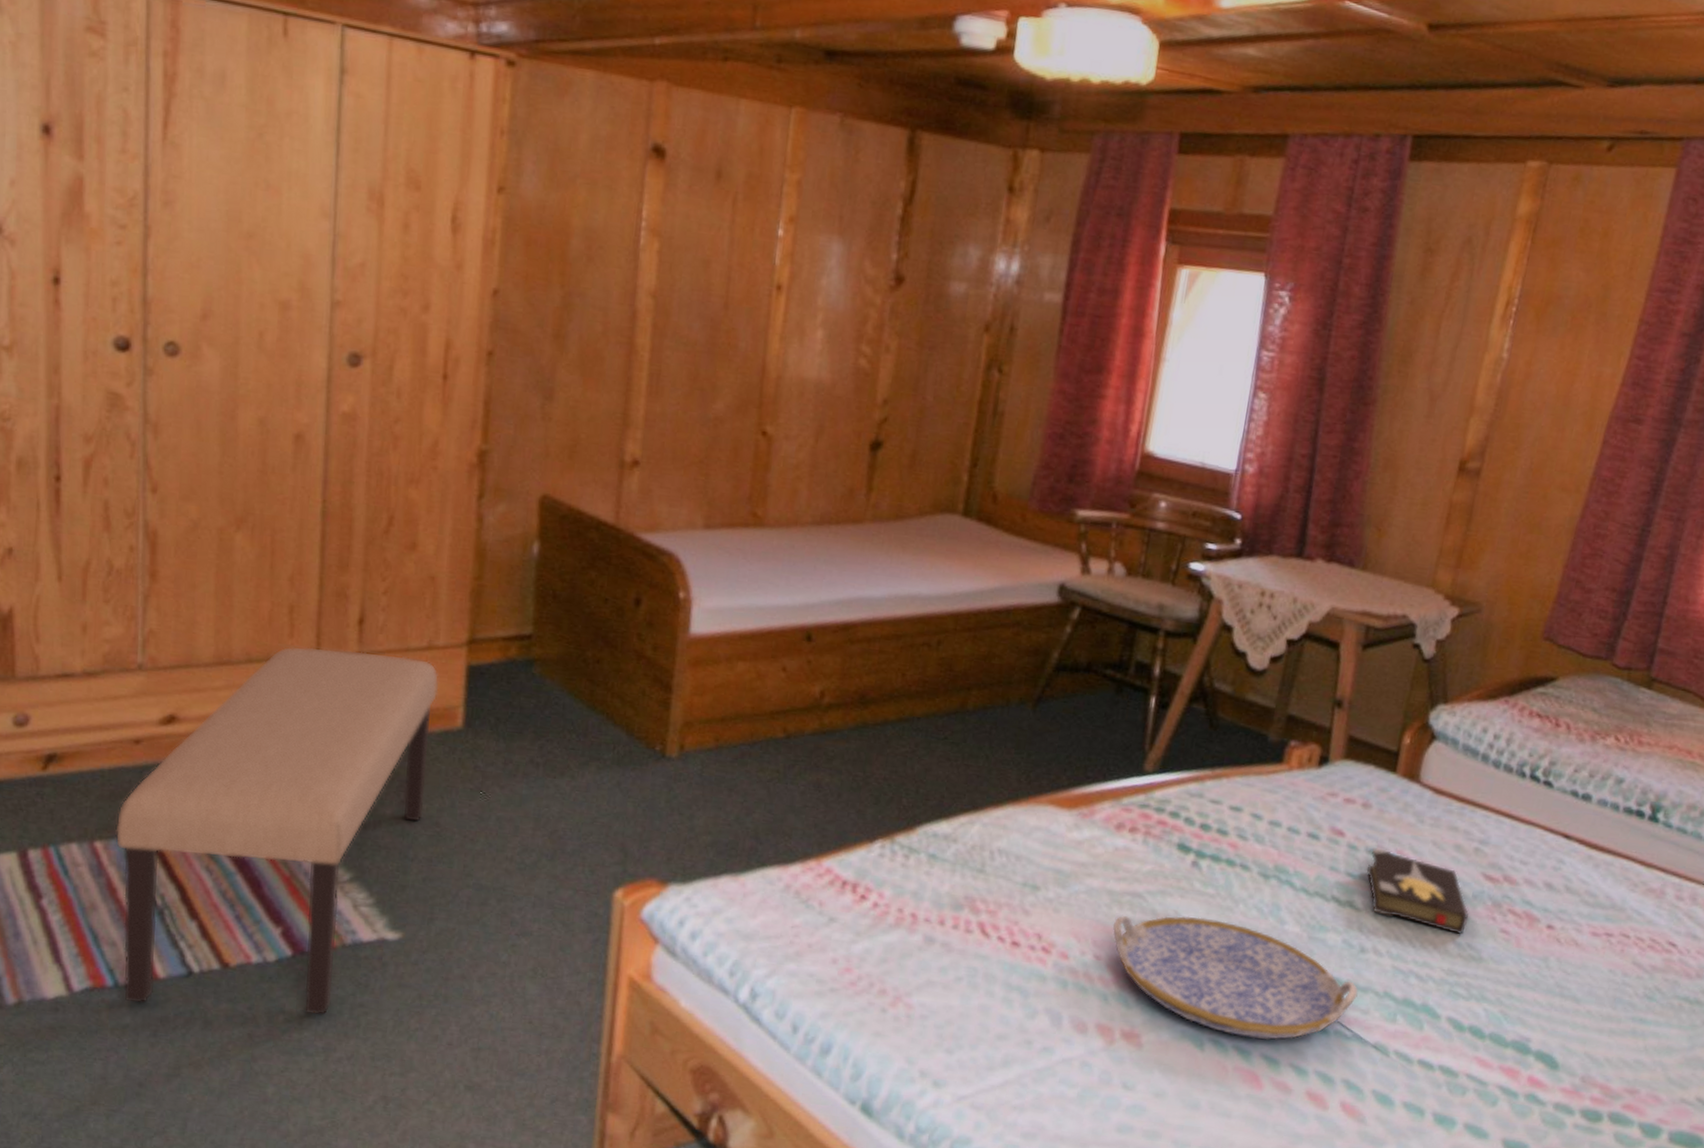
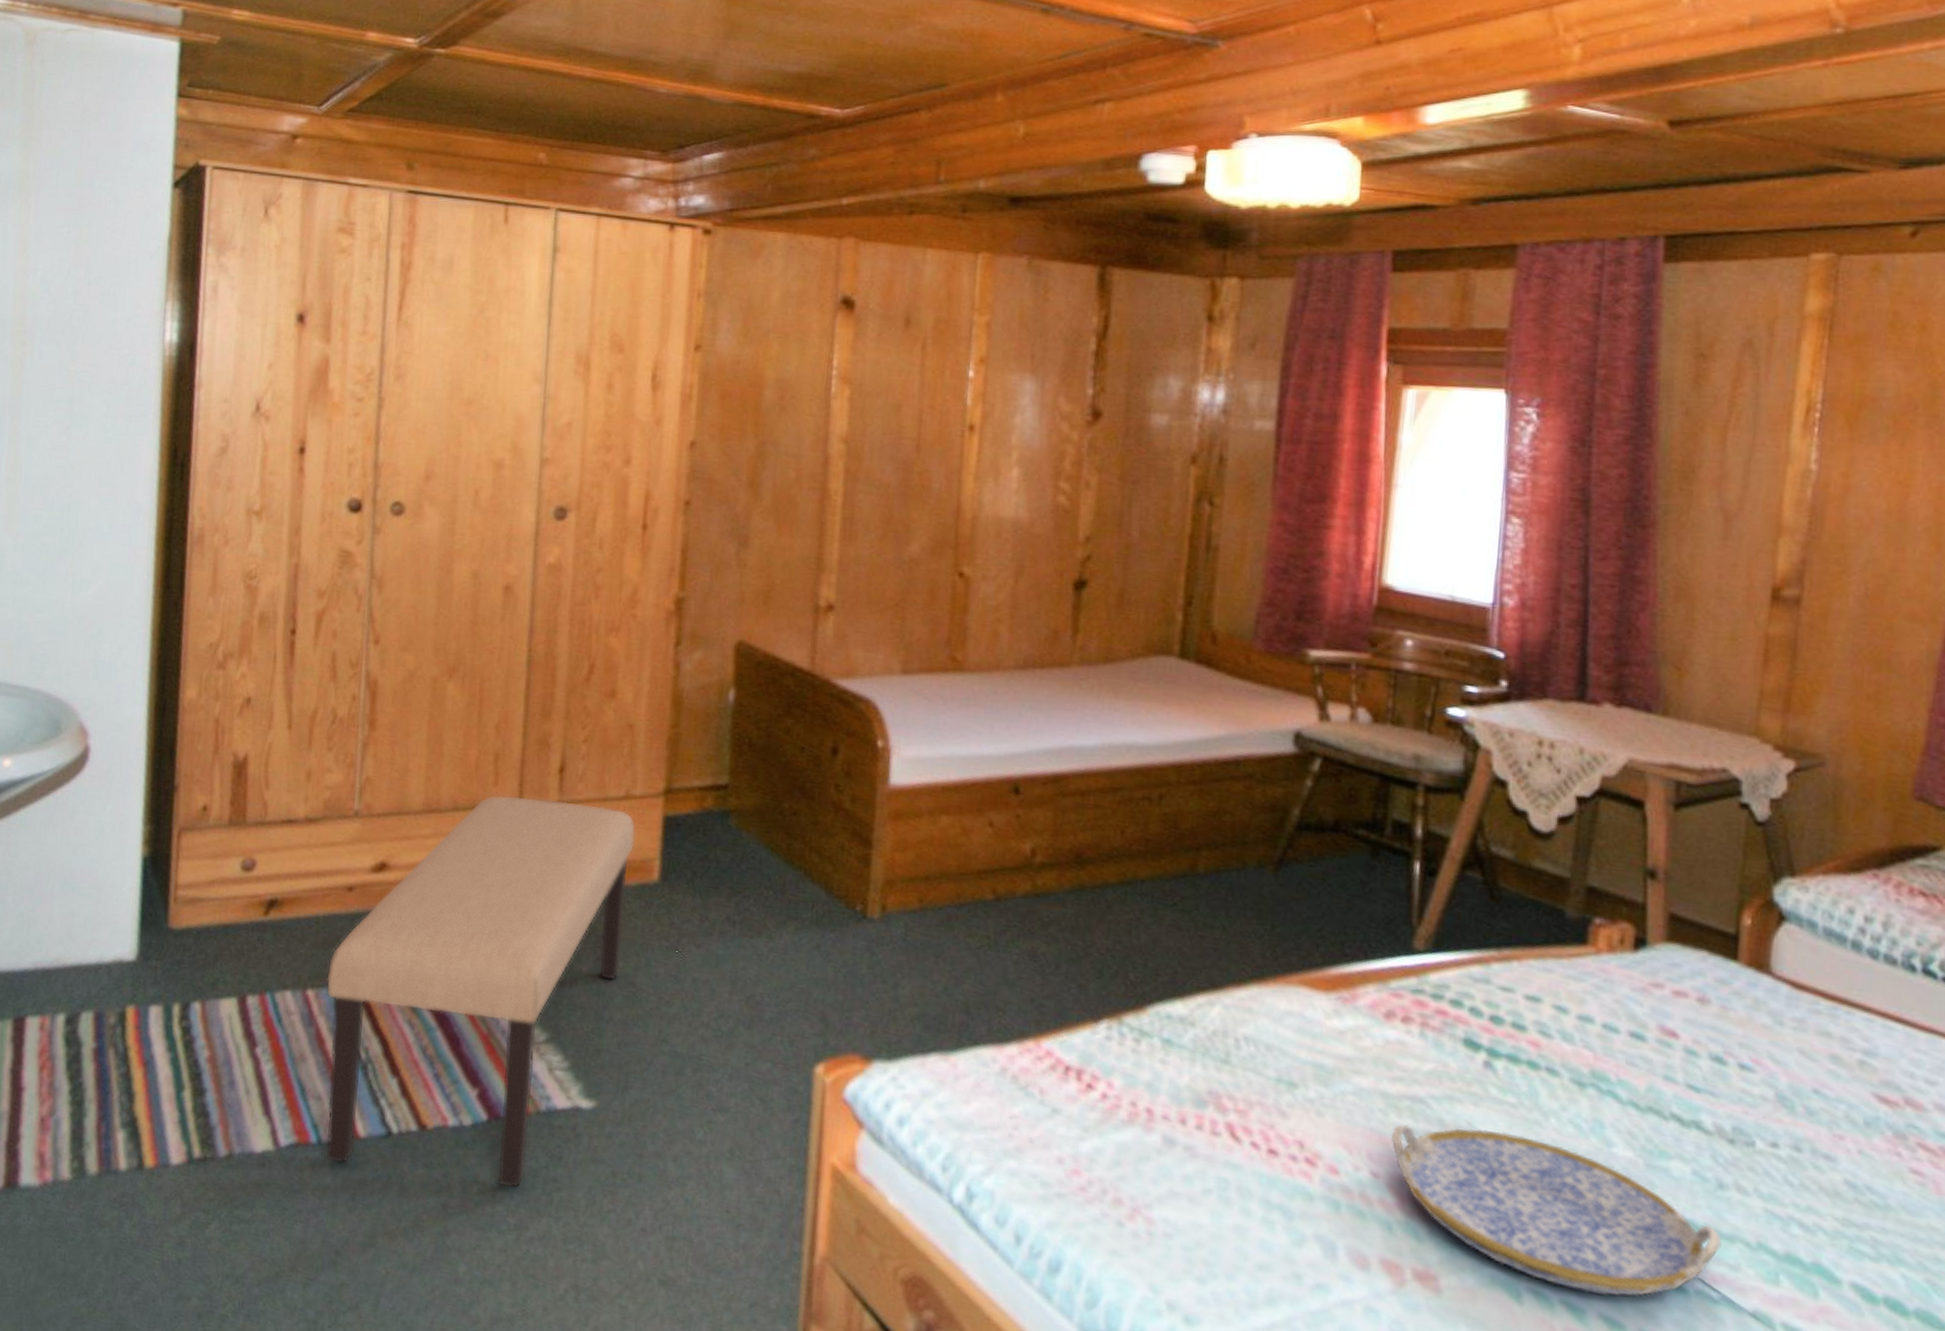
hardback book: present [1366,847,1469,935] -> none [1713,1053,1863,1173]

